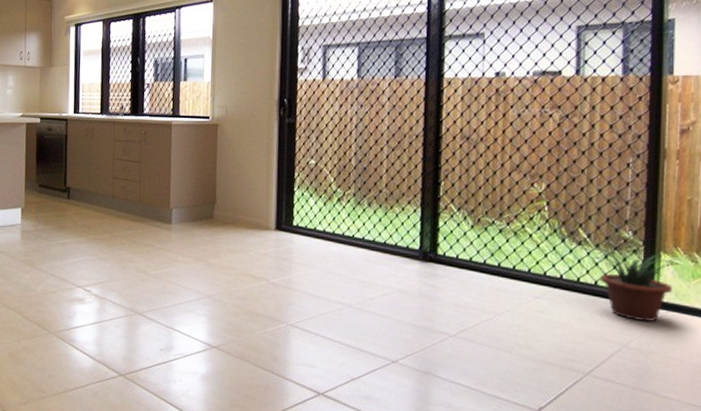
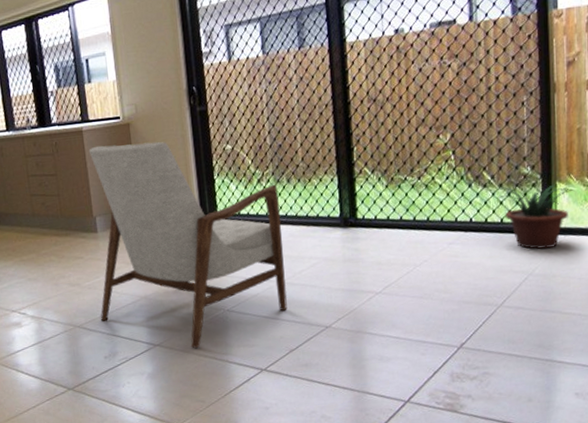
armchair: none [161,141,358,359] -> present [88,141,287,349]

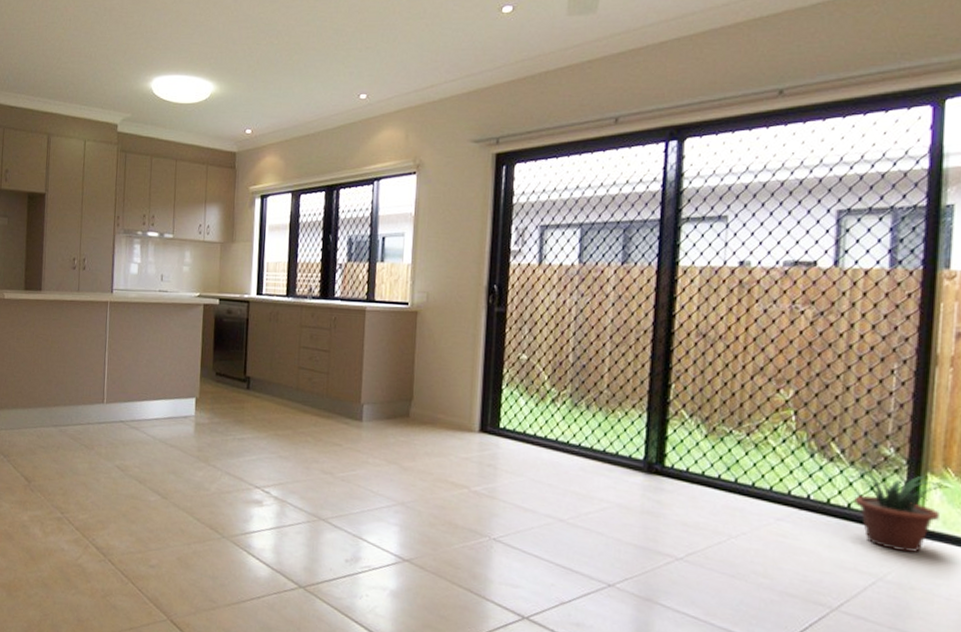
armchair: present [88,141,287,349] -> none [348,329,574,575]

